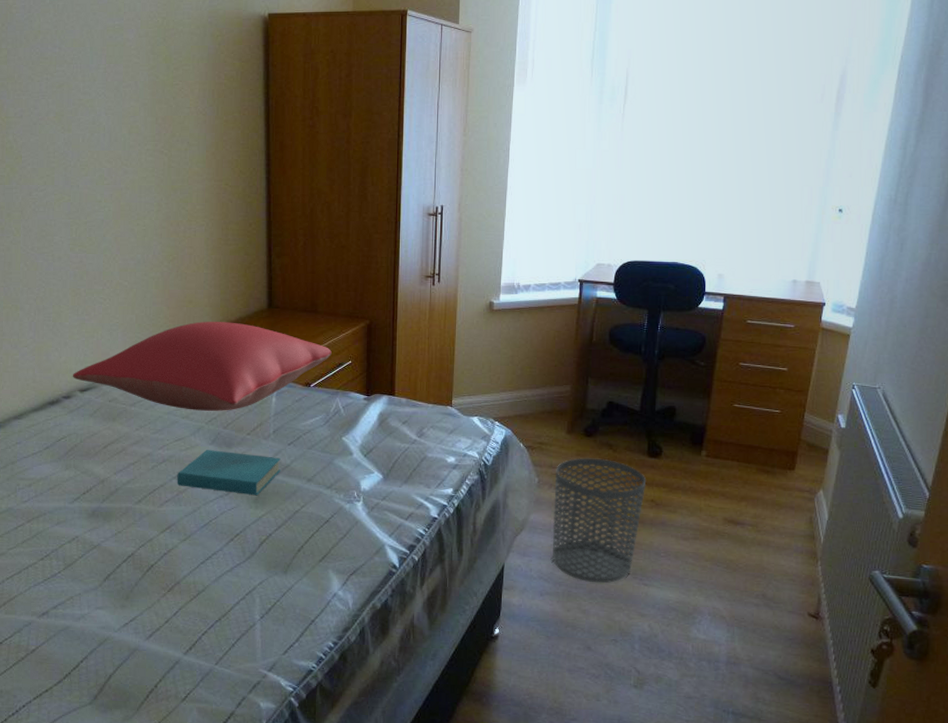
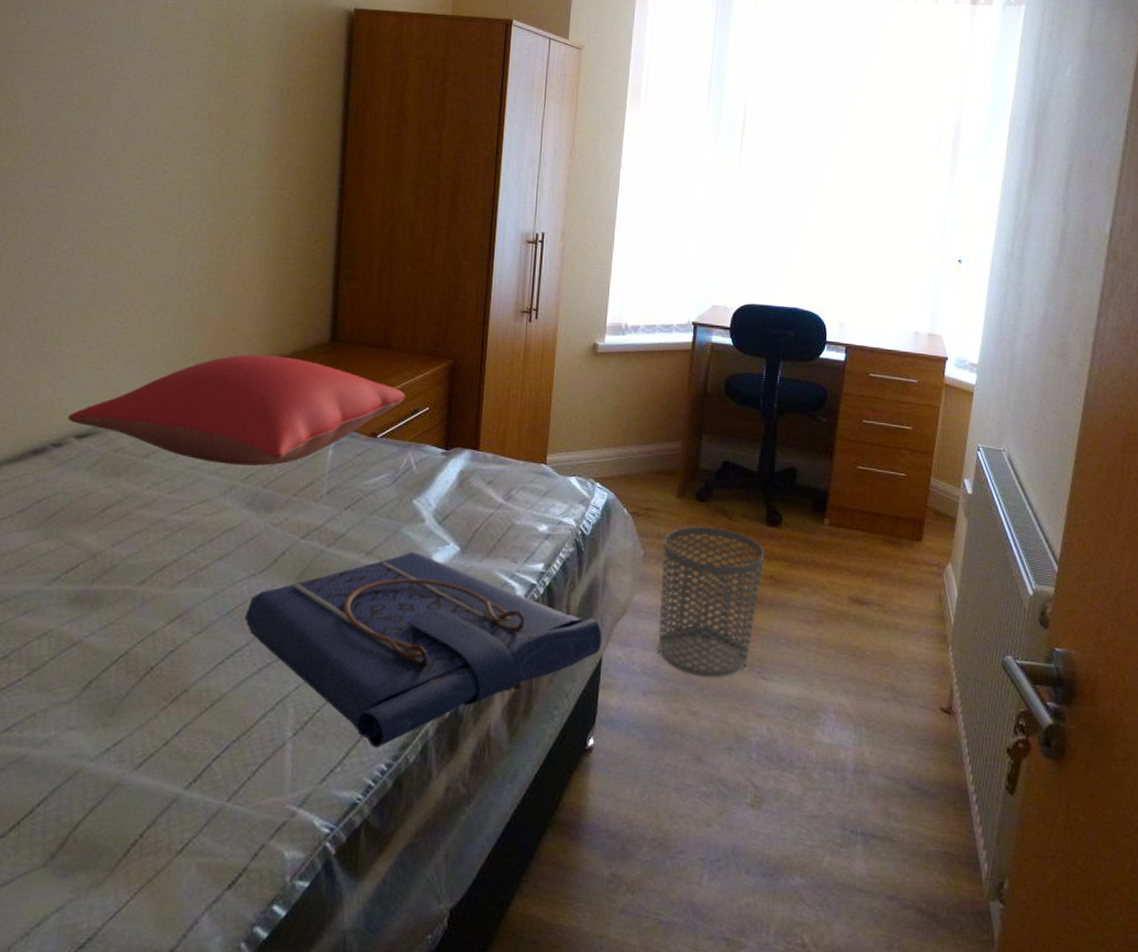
book: present [177,450,281,496] -> none [195,515,334,574]
tote bag: none [217,479,504,630] -> present [244,552,602,748]

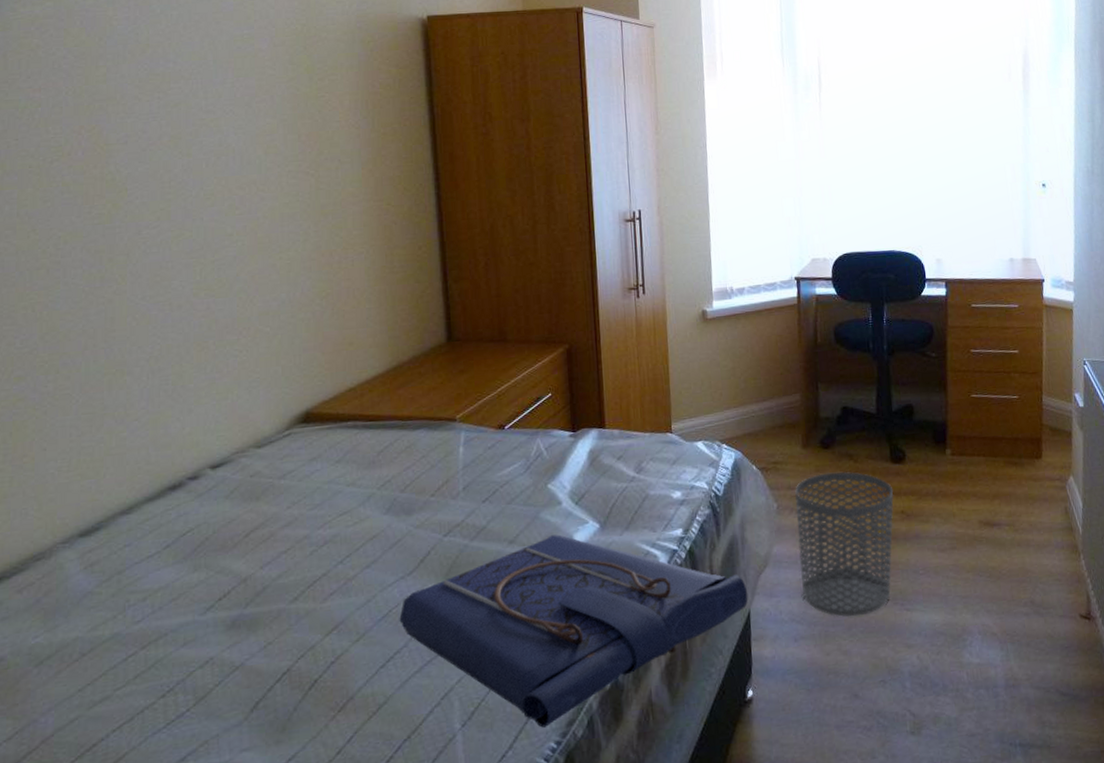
pillow: present [67,354,406,466] -> none [200,362,527,475]

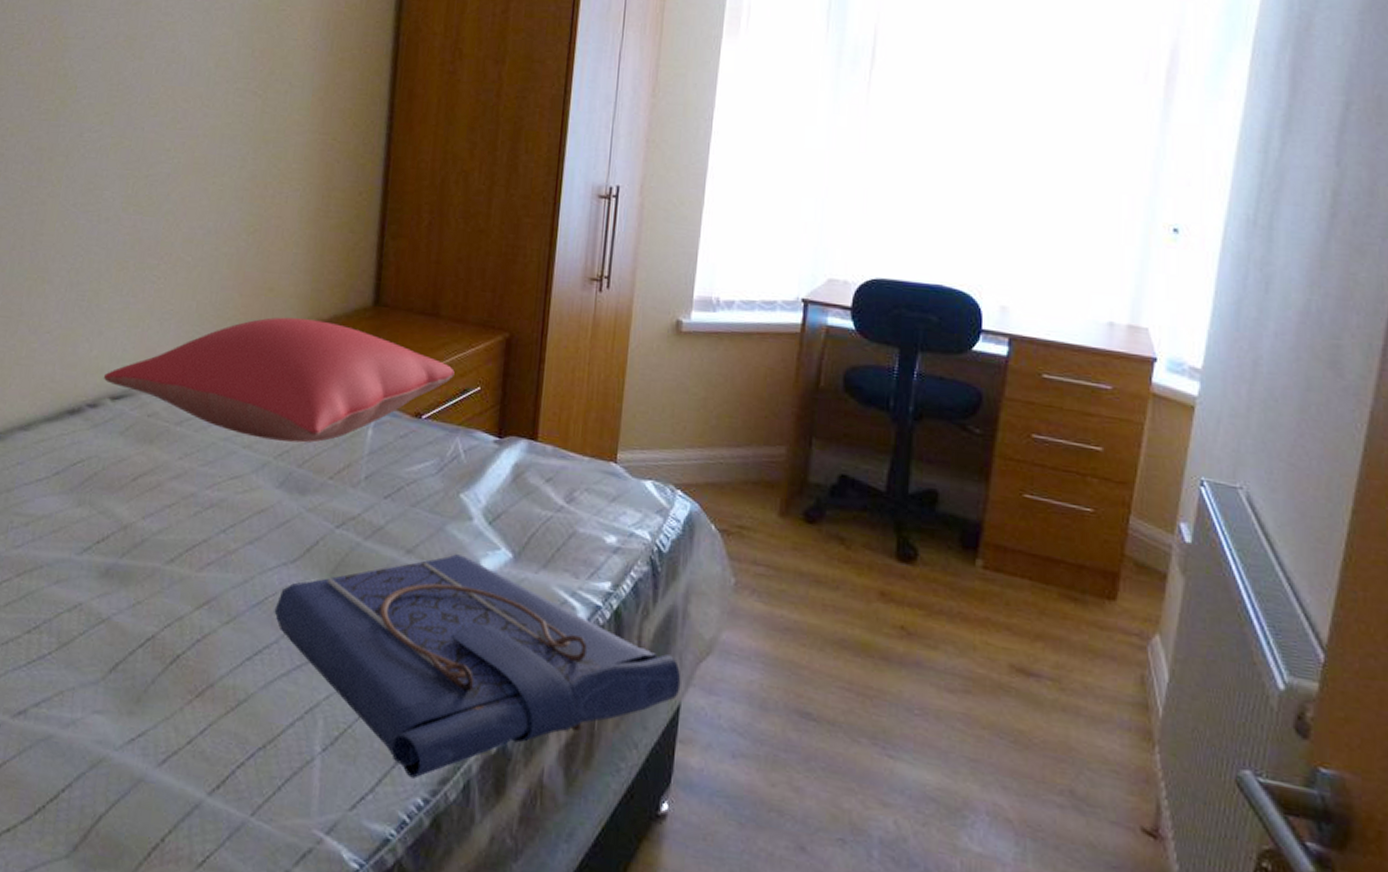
pillow: none [200,362,527,475] -> present [103,317,455,443]
waste bin: present [795,471,894,617] -> none [752,553,894,749]

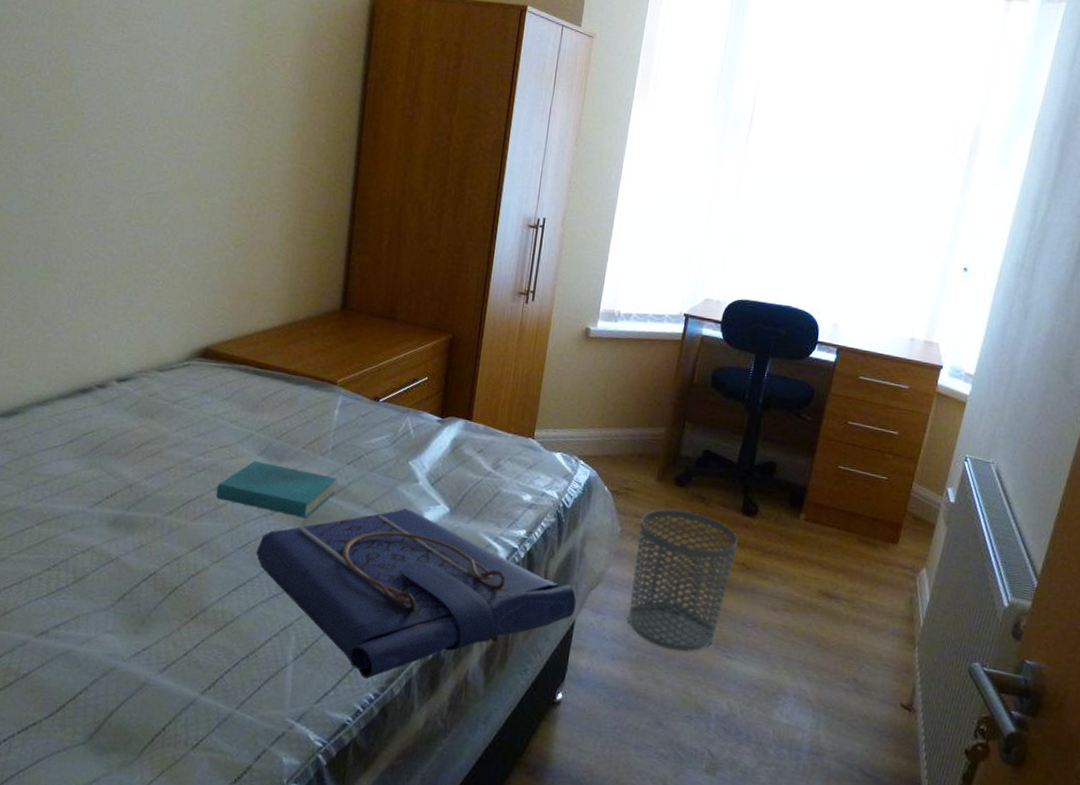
pillow: present [103,317,455,443] -> none [110,316,407,420]
book: none [225,495,372,568] -> present [216,461,337,519]
waste bin: none [752,553,894,749] -> present [629,509,738,652]

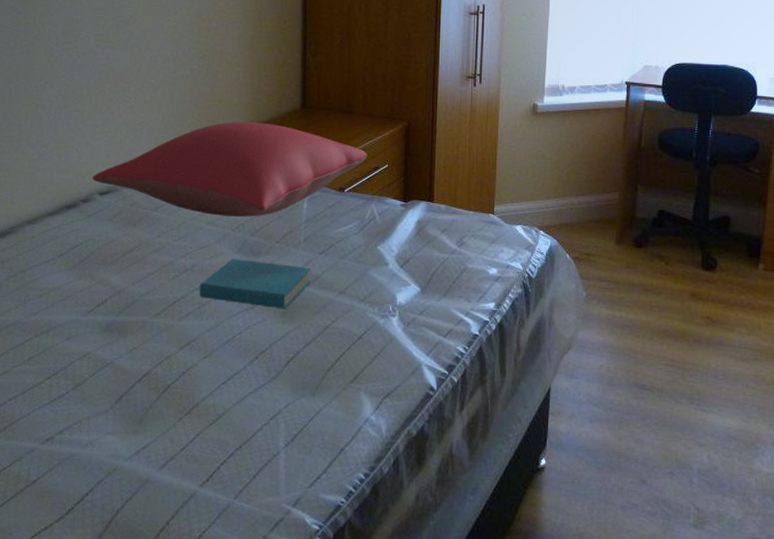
pillow: none [110,316,407,420] -> present [92,122,367,217]
tote bag: present [256,508,577,679] -> none [241,292,550,460]
waste bin: present [629,509,738,652] -> none [602,270,702,409]

